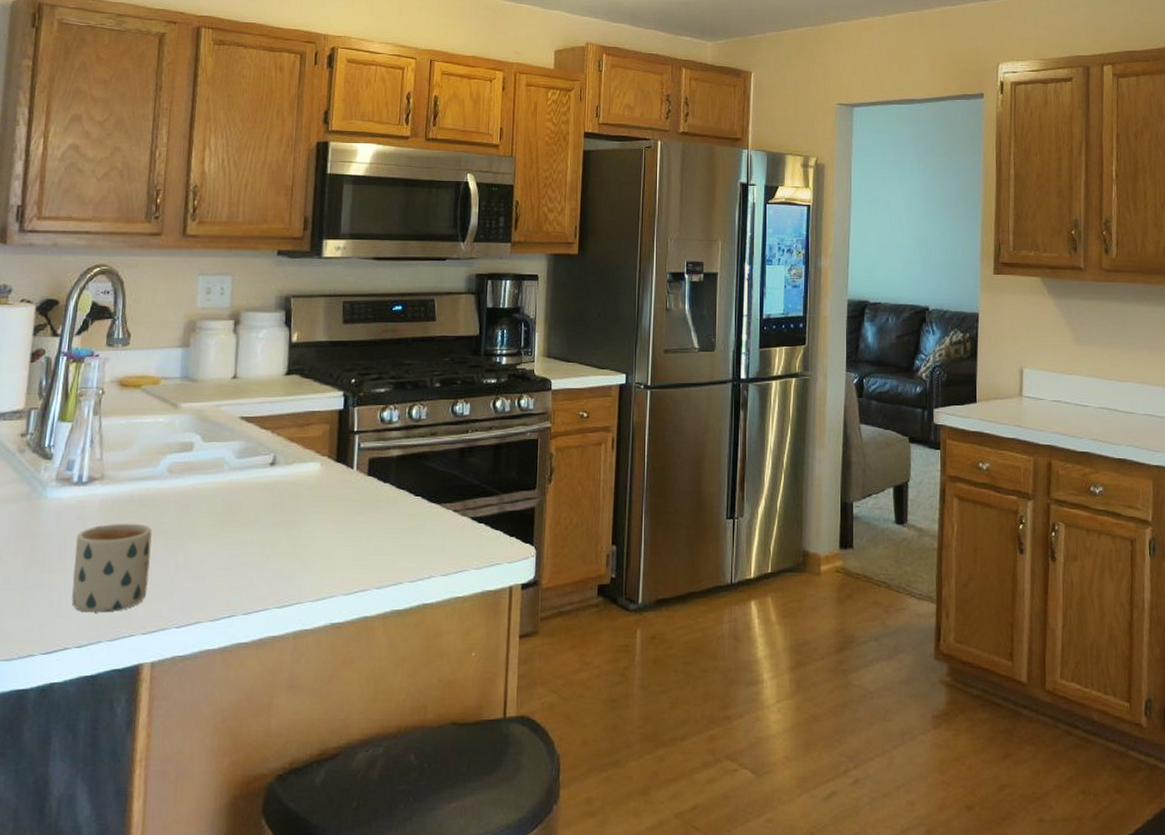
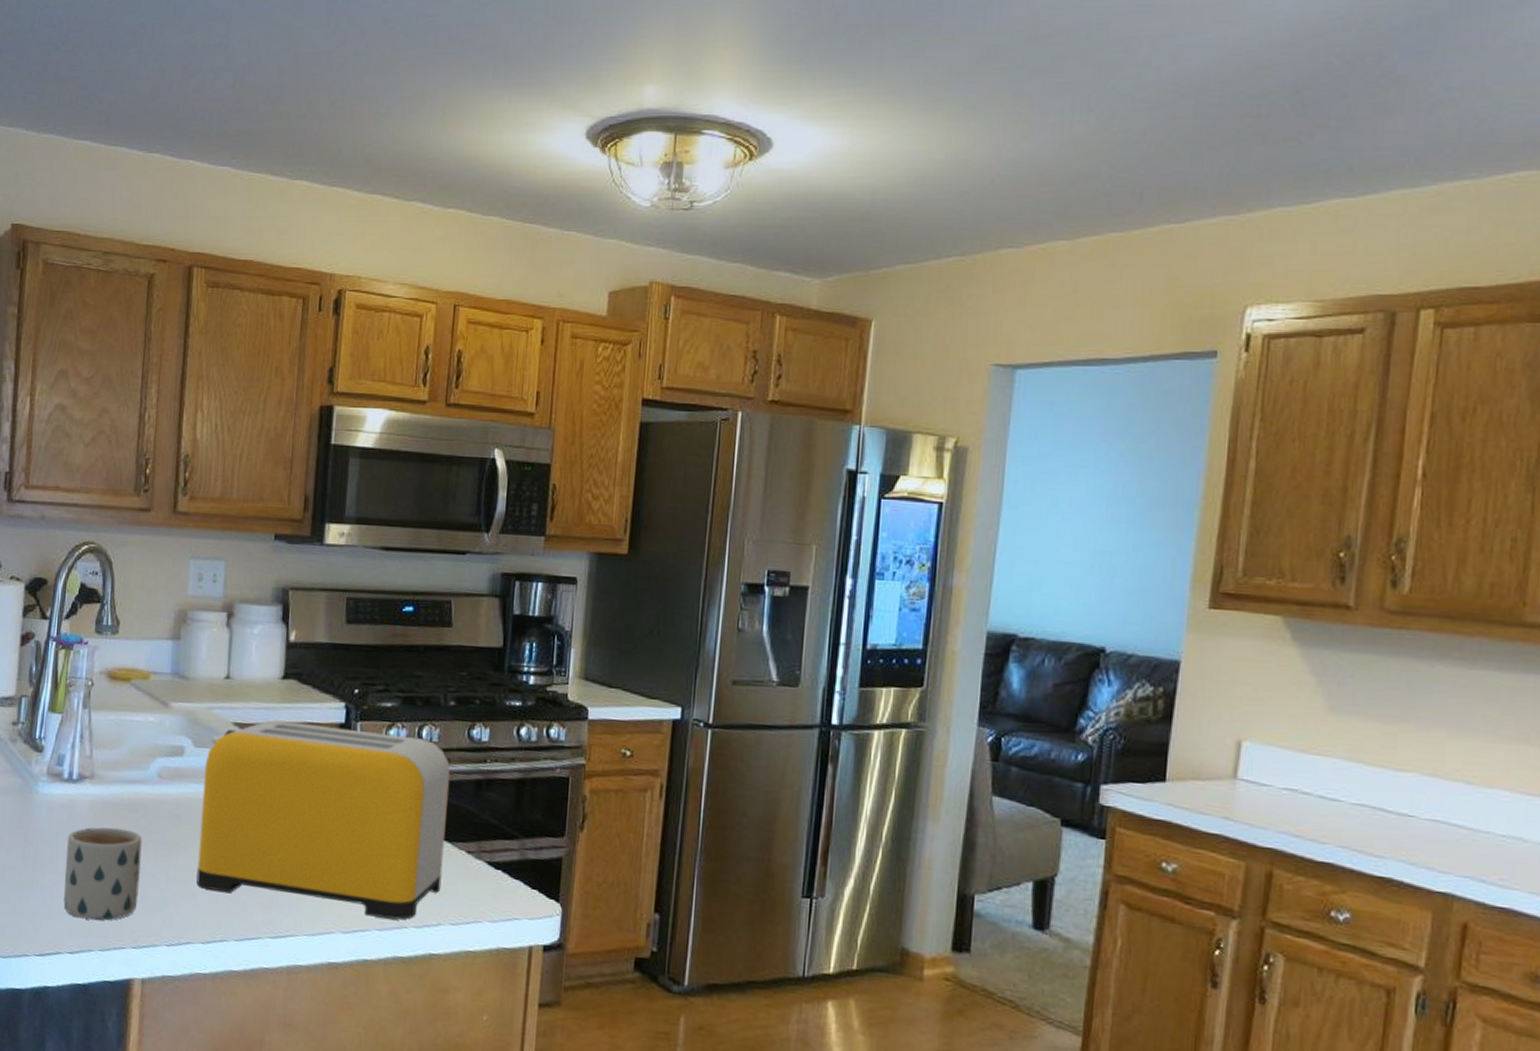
toaster: none [205,412,438,577] -> present [196,720,451,920]

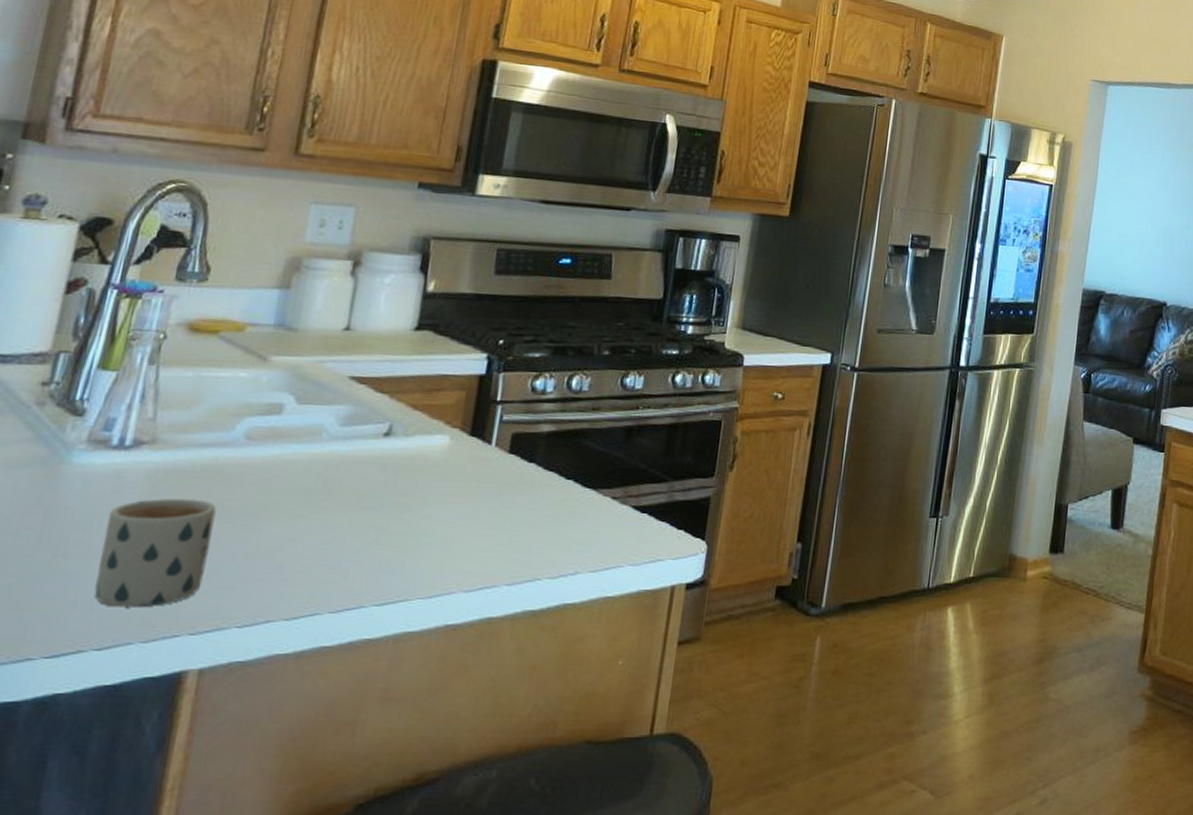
toaster: present [196,720,451,920] -> none [285,373,600,573]

